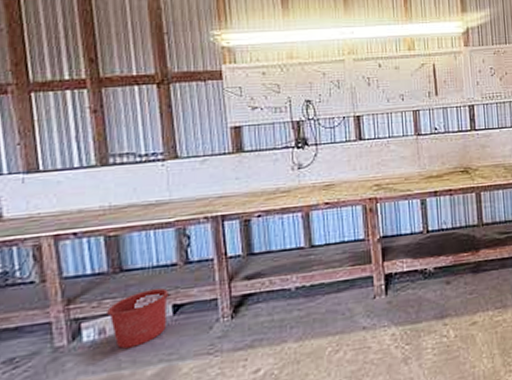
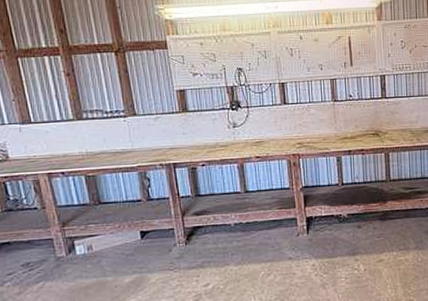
bucket: present [105,288,170,349] -> none [91,218,138,261]

